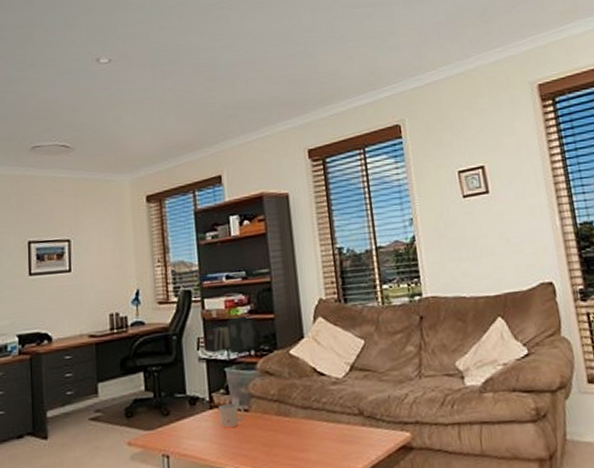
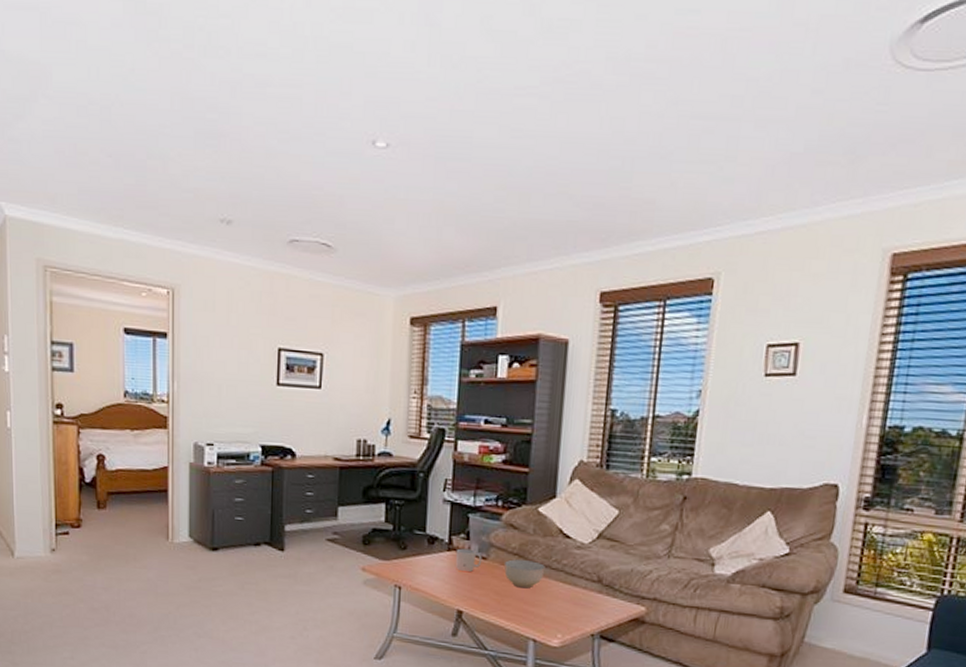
books: present [205,324,231,352] -> none [452,471,480,496]
decorative box: present [227,315,259,354] -> none [476,464,509,502]
bowl: none [267,404,307,435] -> present [504,559,545,589]

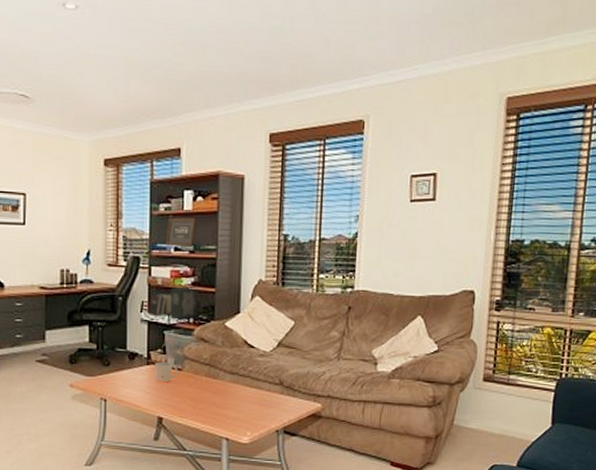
books: none [452,471,480,496] -> present [148,293,172,315]
picture frame: none [474,386,511,420] -> present [165,217,196,247]
decorative box: none [476,464,509,502] -> present [170,287,198,320]
bowl: present [504,559,545,589] -> none [198,369,234,394]

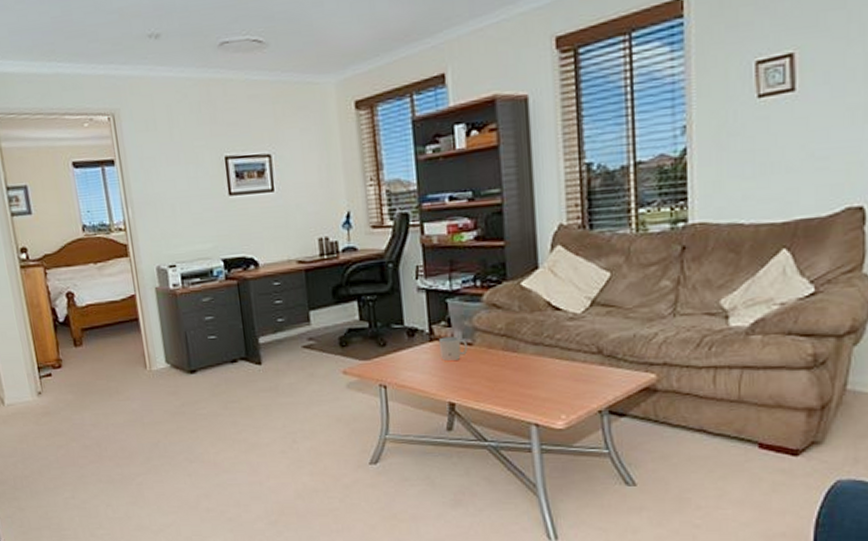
books: present [148,293,172,315] -> none [425,252,454,281]
picture frame: present [165,217,196,247] -> none [437,157,473,196]
decorative box: present [170,287,198,320] -> none [449,242,485,284]

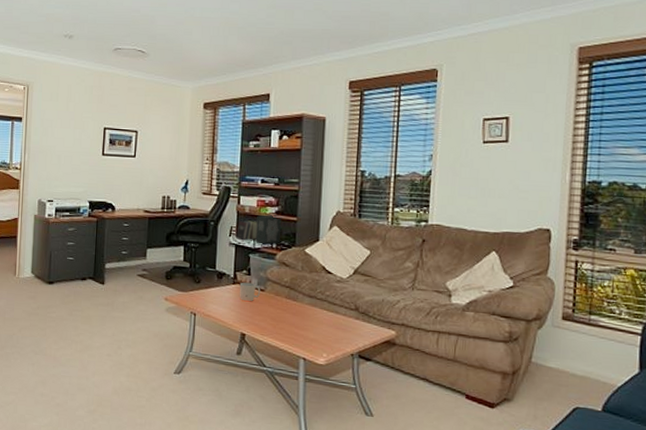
books: none [425,252,454,281] -> present [236,220,258,240]
decorative box: none [449,242,485,284] -> present [255,215,281,245]

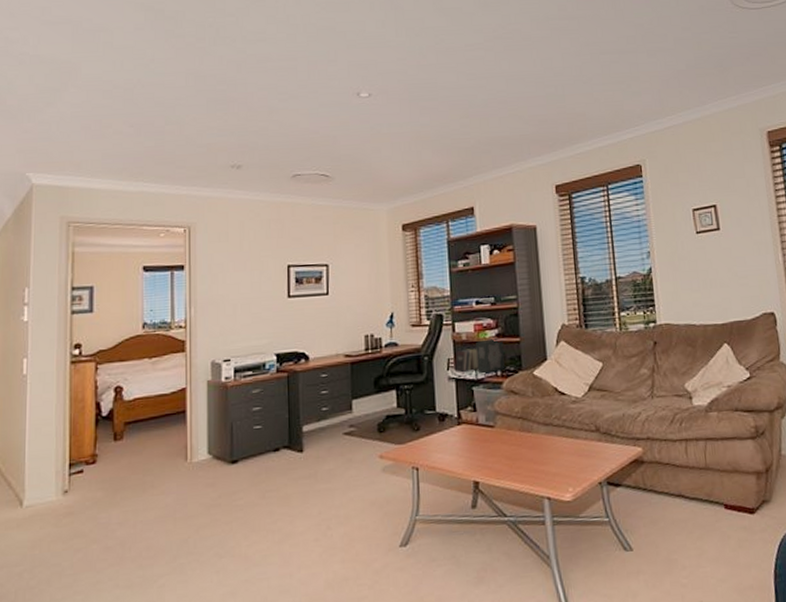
mug: present [239,282,261,302] -> none [465,420,491,444]

